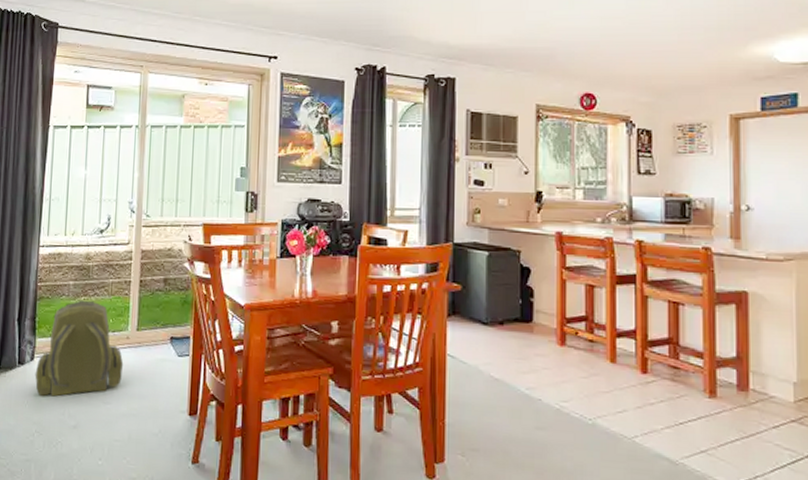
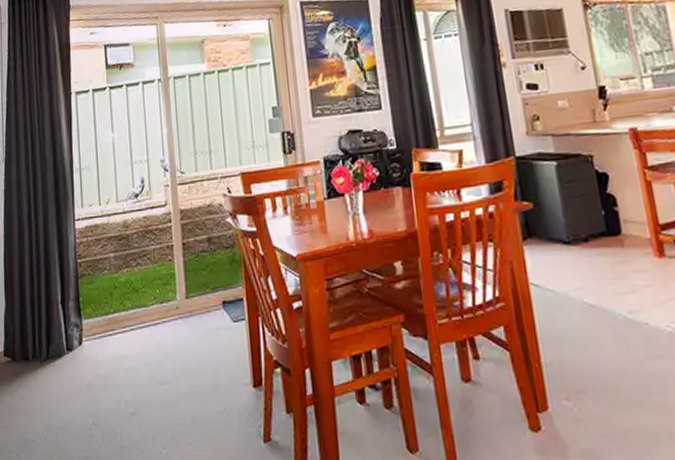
backpack: present [35,300,124,397] -> none [85,271,177,383]

